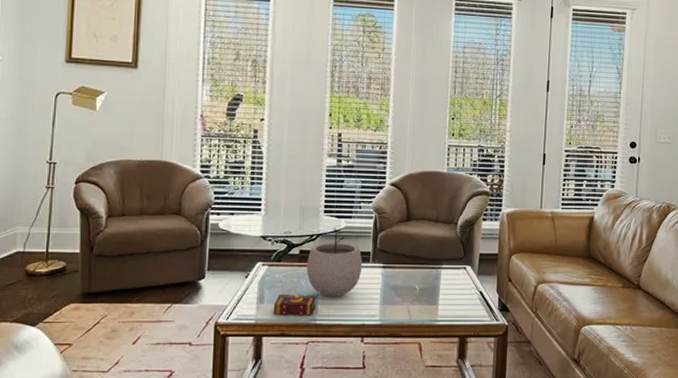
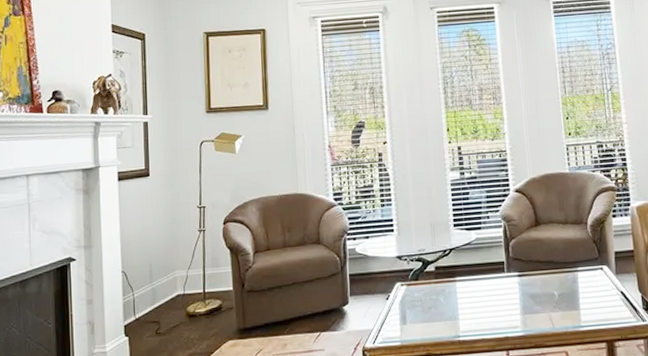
decorative book: present [273,294,316,316] -> none [416,311,458,335]
plant pot: present [306,227,363,296] -> none [443,240,498,311]

